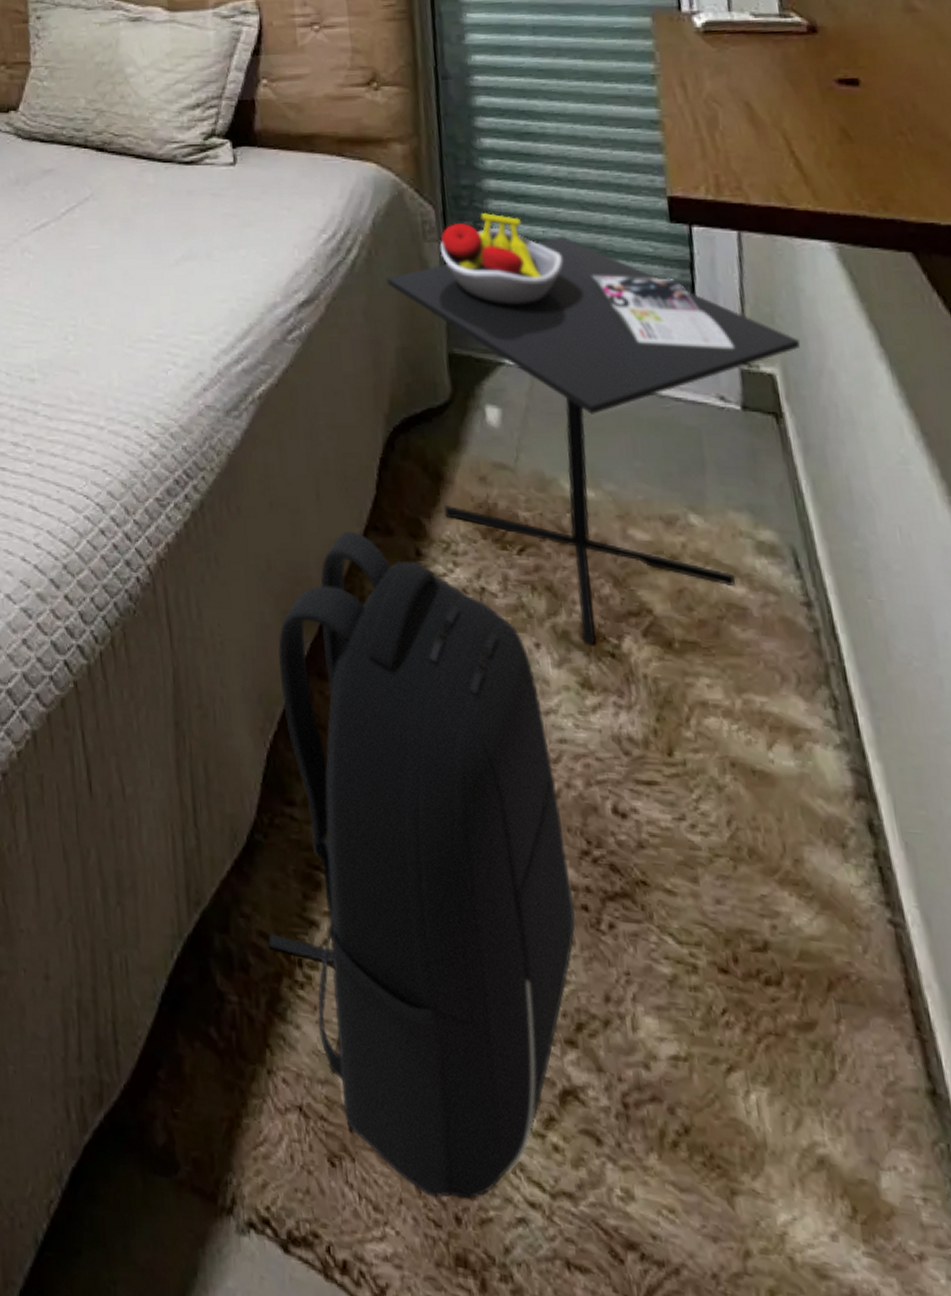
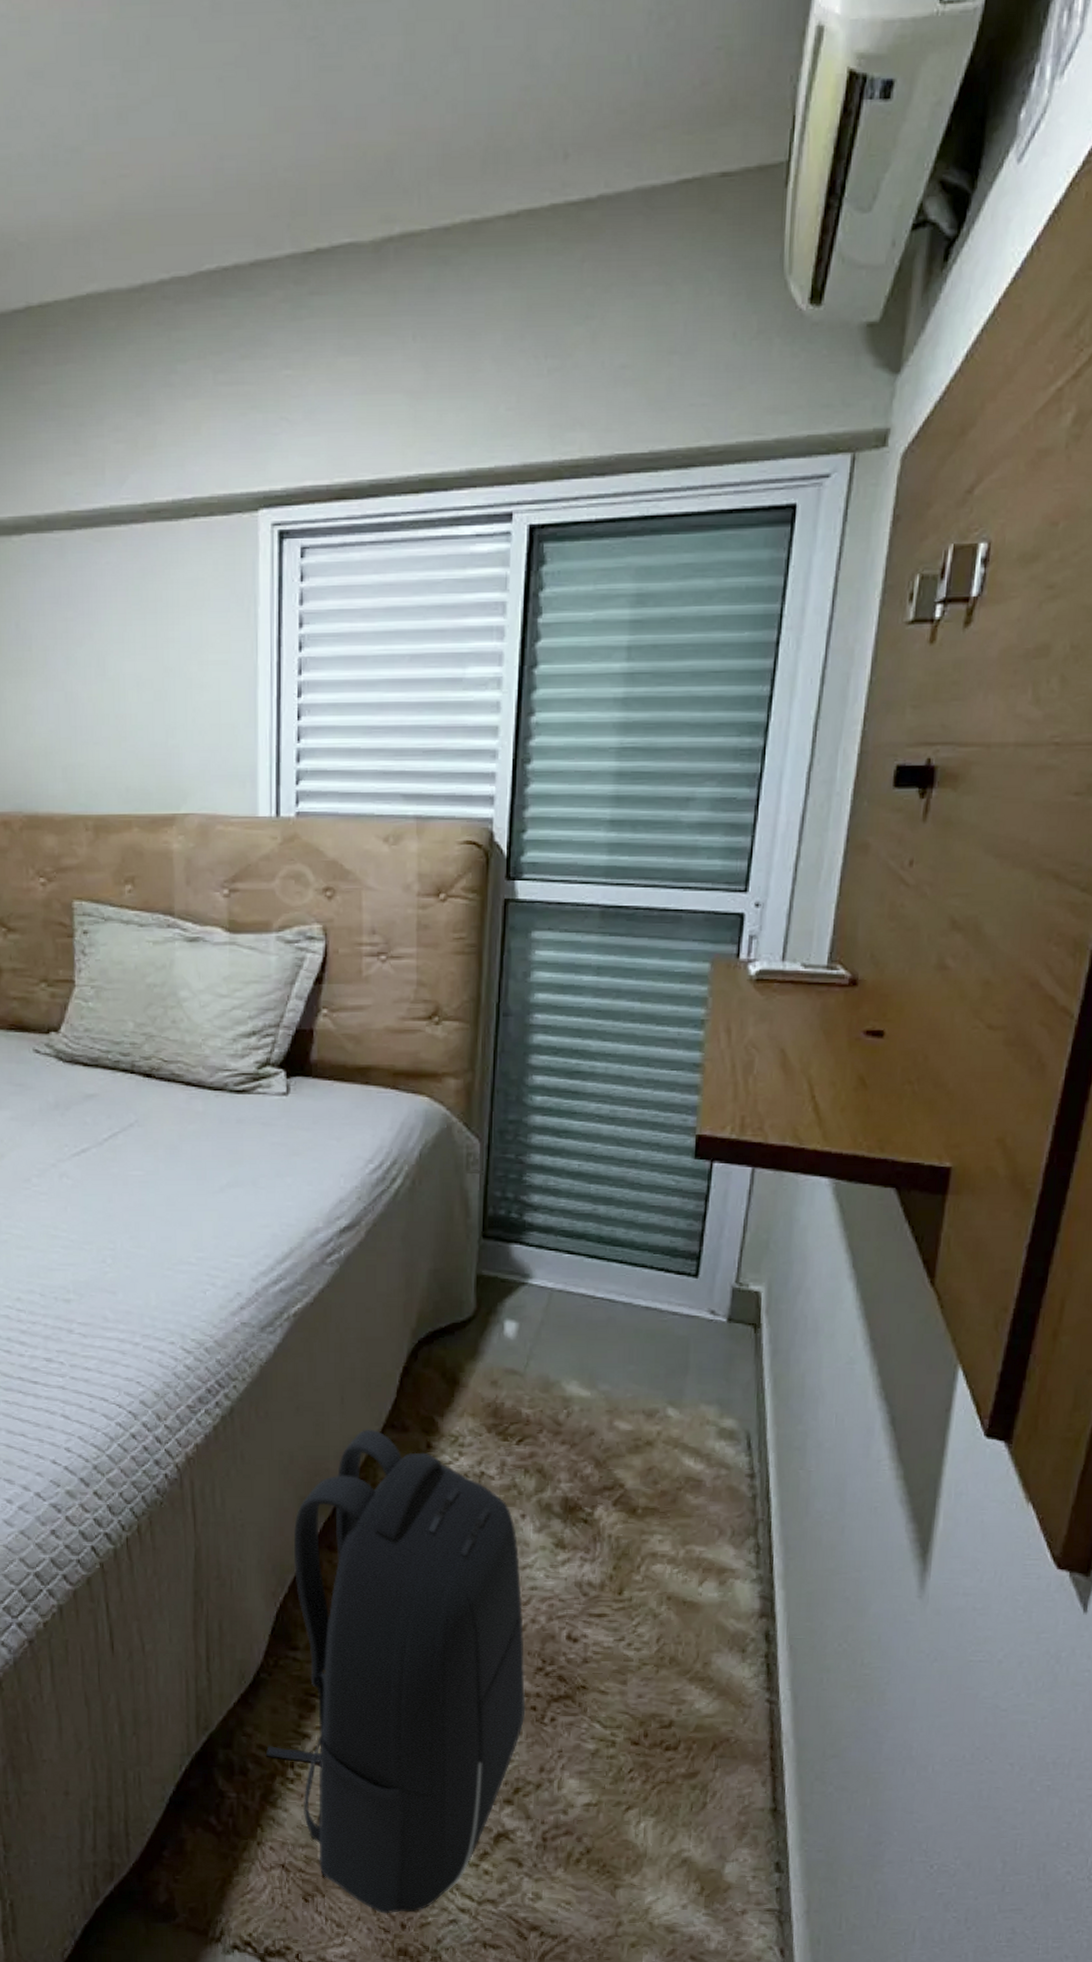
kitchen table: present [386,213,801,646] -> none [427,1147,788,1515]

